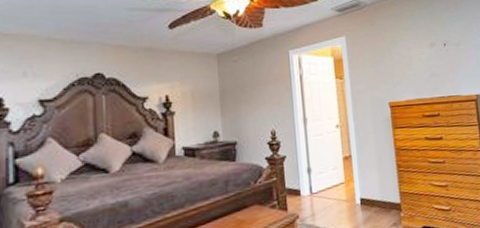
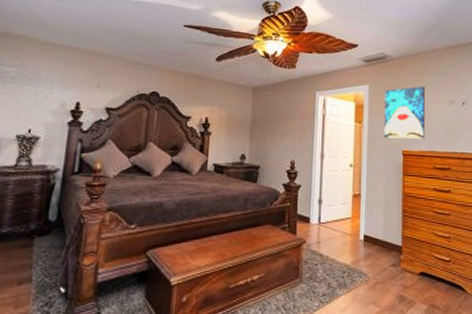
wall art: none [363,31,411,92] -> present [384,86,426,139]

